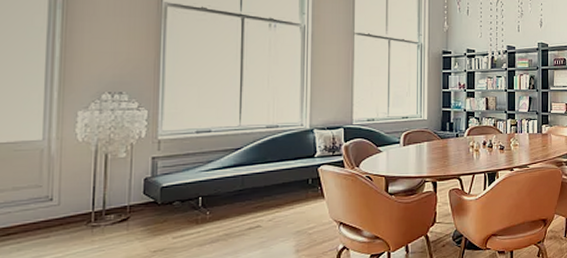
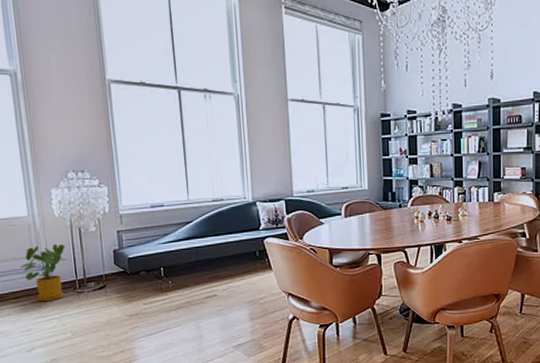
house plant: none [21,171,86,239] -> present [20,243,68,302]

